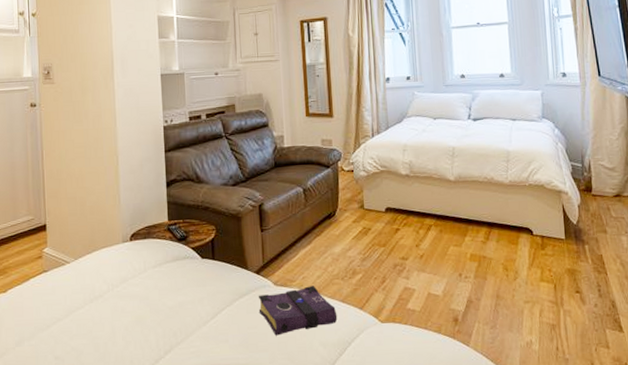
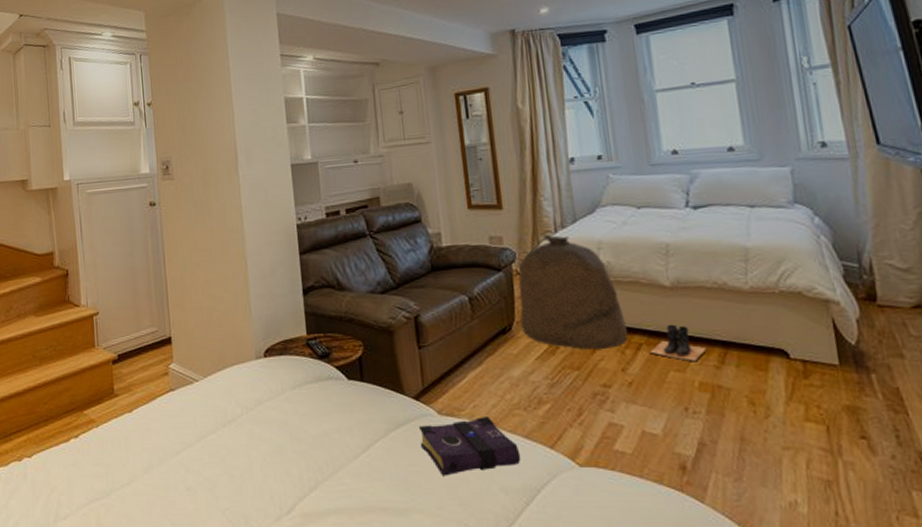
bag: none [342,138,421,231] -> present [517,234,628,351]
boots: none [436,209,477,239] -> present [649,324,707,362]

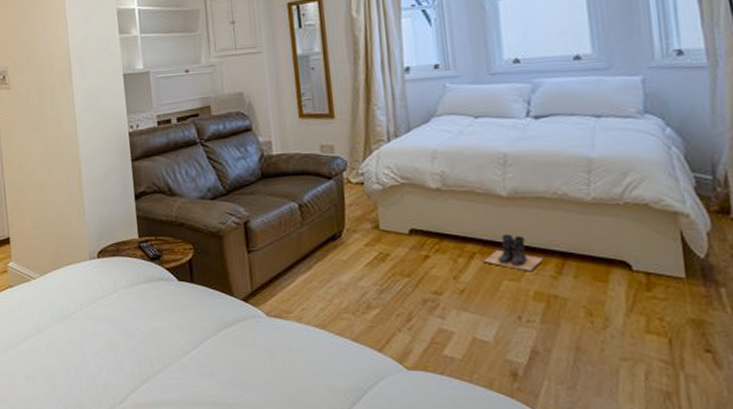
book: present [418,416,521,476] -> none [246,319,349,375]
bag: present [517,234,628,351] -> none [349,143,461,258]

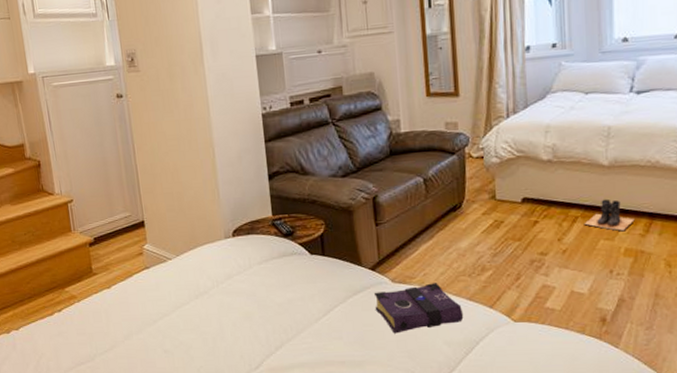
book: none [246,319,349,375] -> present [373,283,464,334]

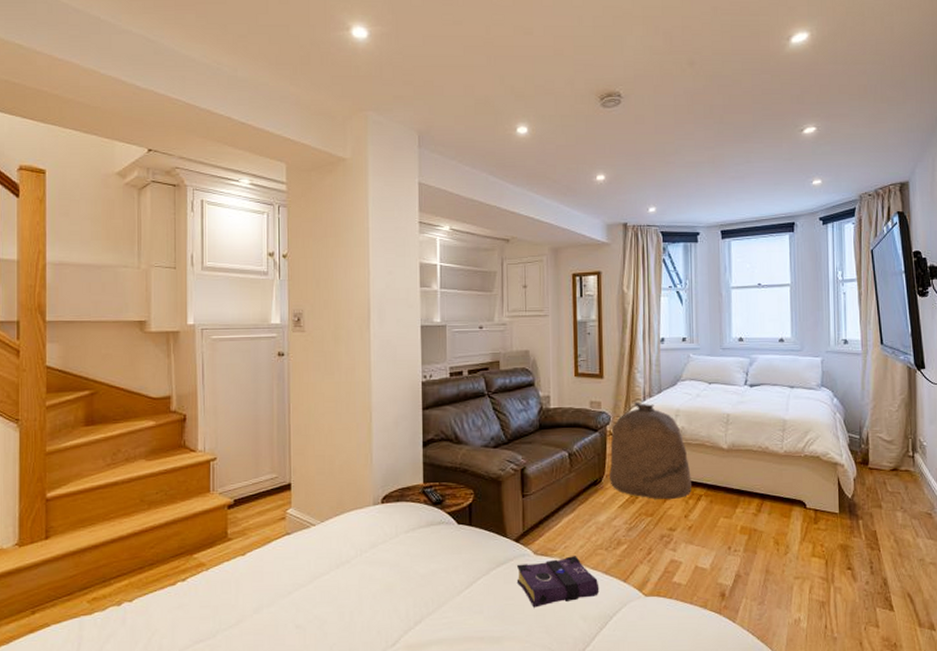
bag: none [470,119,565,224] -> present [609,402,691,500]
boots: present [584,198,635,232] -> none [707,479,749,511]

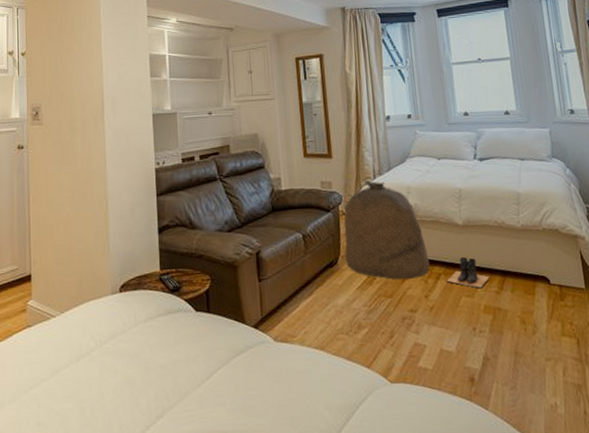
book: present [516,556,600,608] -> none [256,341,343,398]
boots: none [707,479,749,511] -> present [446,256,490,289]

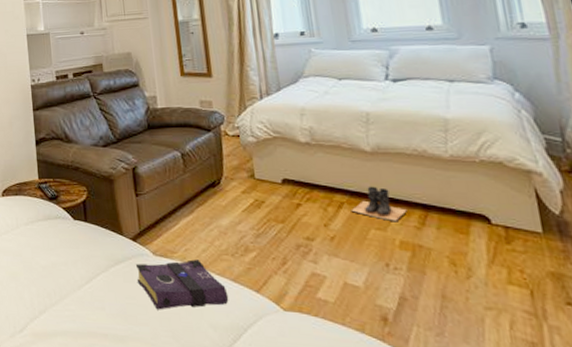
book: none [256,341,343,398] -> present [135,259,229,310]
bag: present [343,180,430,280] -> none [226,100,330,206]

